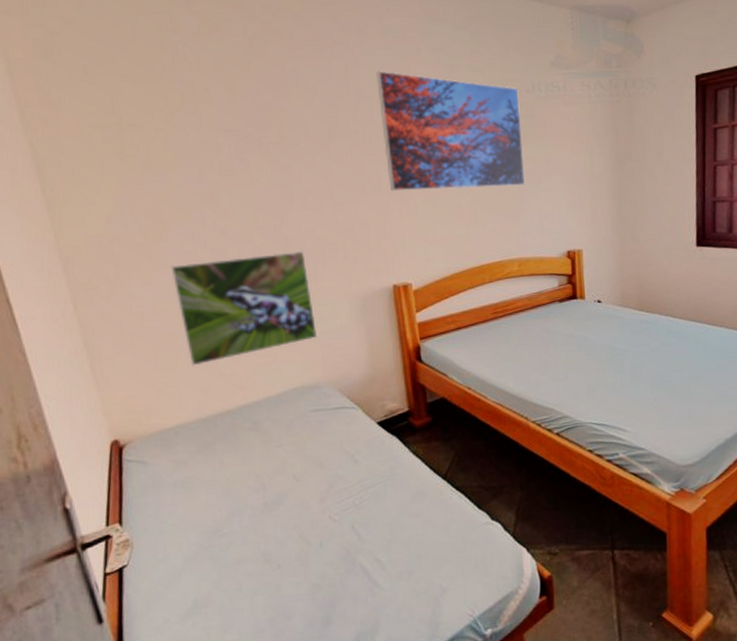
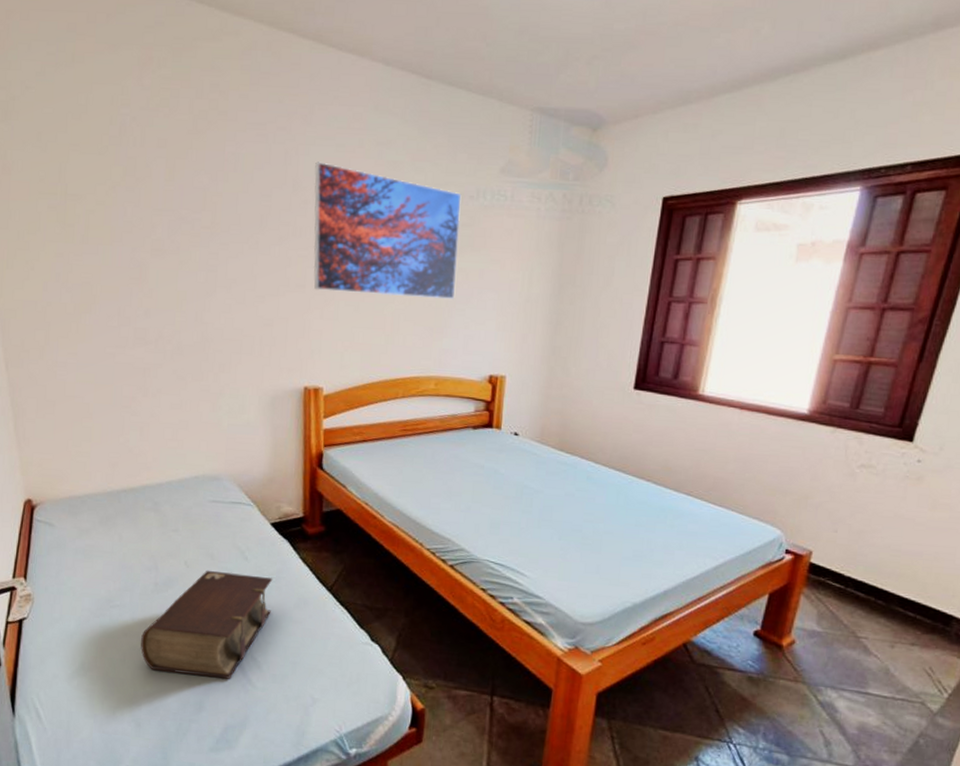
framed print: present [171,250,317,366] -> none [95,338,225,440]
bible: none [256,476,389,593] -> present [141,570,273,679]

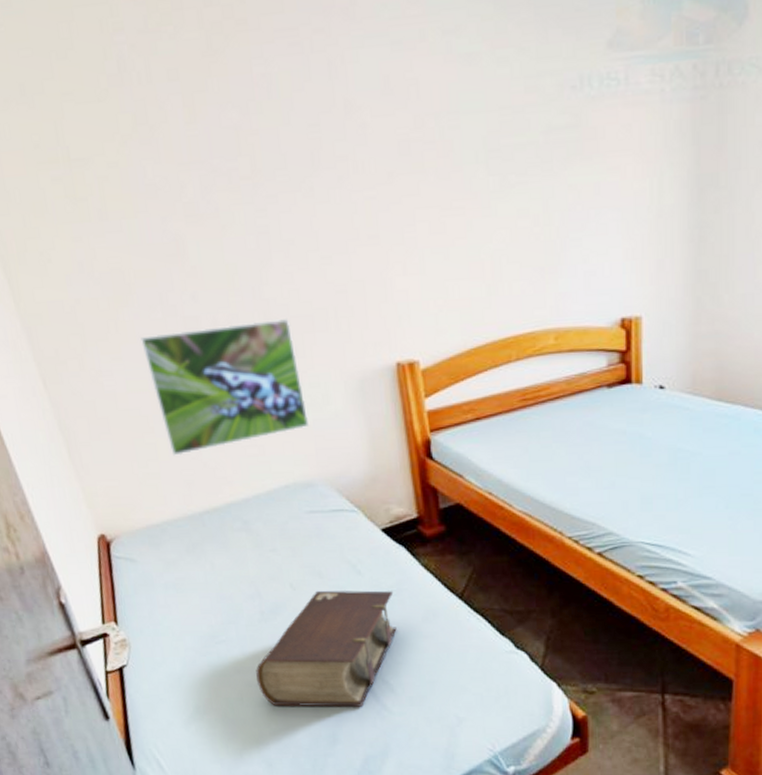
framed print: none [95,338,225,440] -> present [141,317,308,456]
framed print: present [313,162,462,299] -> none [368,69,567,240]

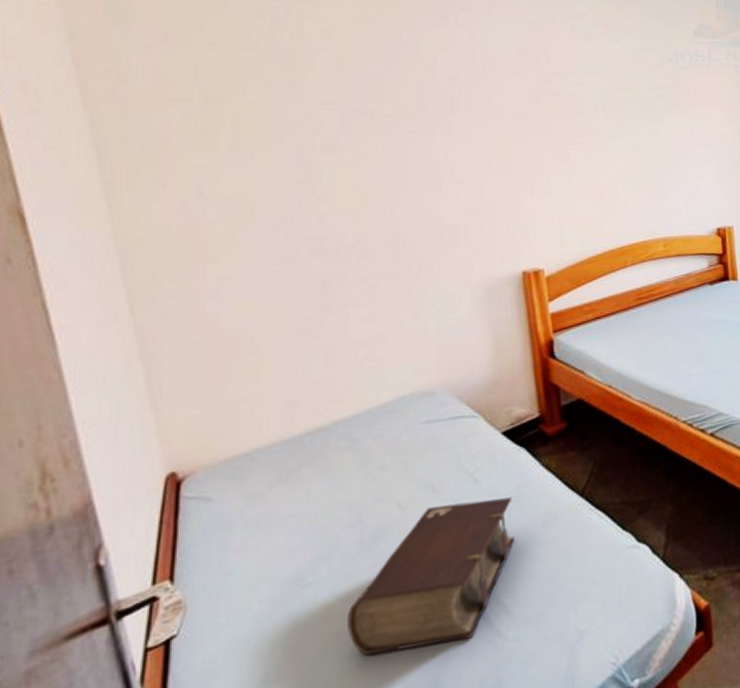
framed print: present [141,317,308,456] -> none [257,235,431,376]

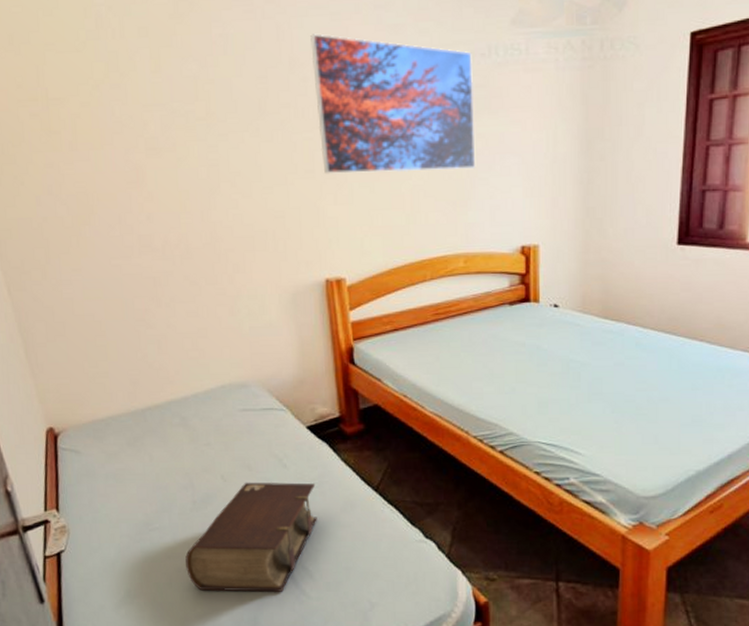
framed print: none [505,39,670,168] -> present [310,34,476,174]

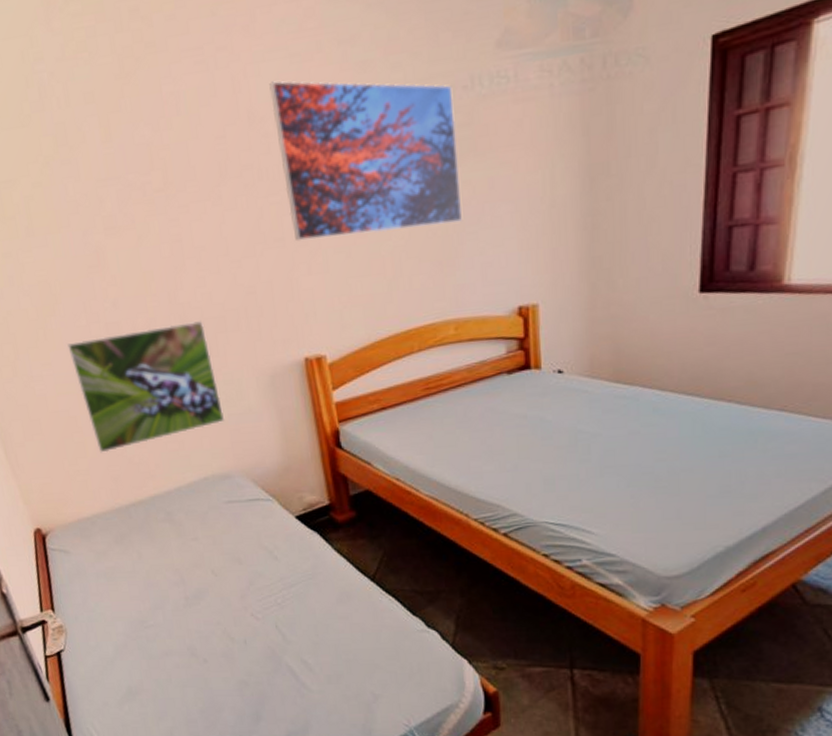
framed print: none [99,238,245,357] -> present [67,319,224,453]
bible: present [185,482,317,592] -> none [182,575,313,686]

